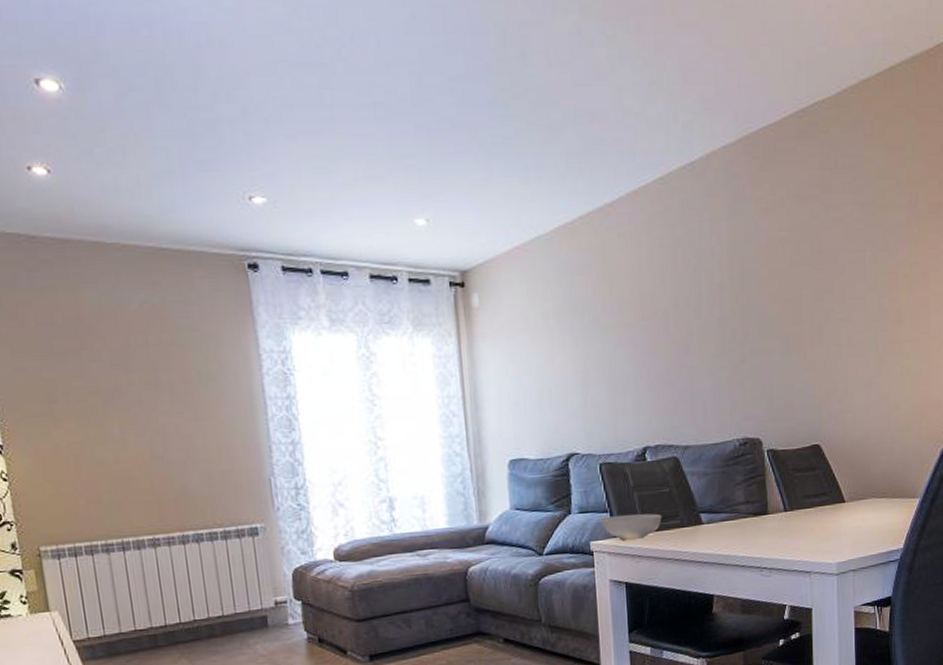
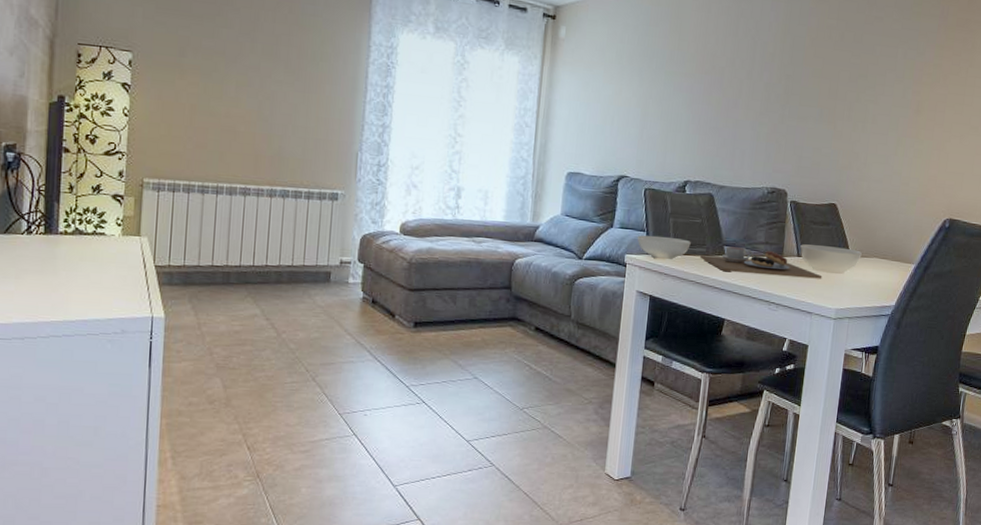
place setting: none [673,509,816,543] -> present [699,246,822,279]
bowl: none [786,492,857,525] -> present [800,244,862,274]

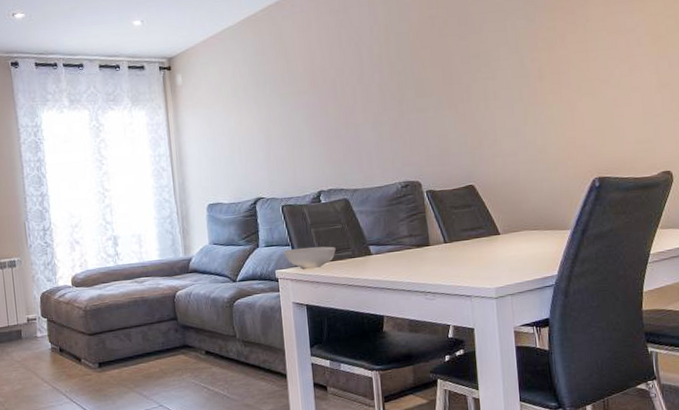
place setting: present [699,246,822,279] -> none [346,241,475,271]
bowl: present [800,244,862,274] -> none [445,226,511,255]

